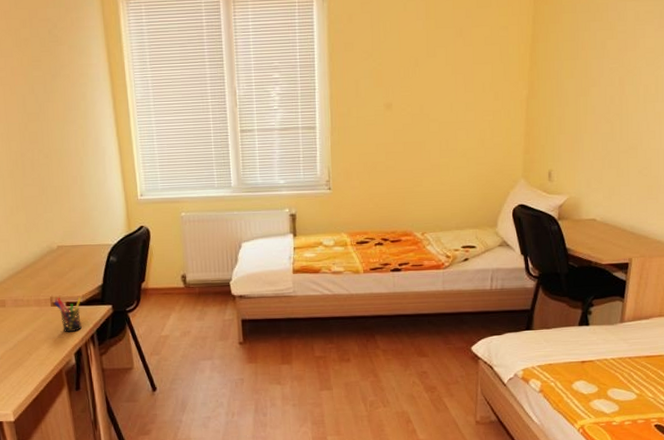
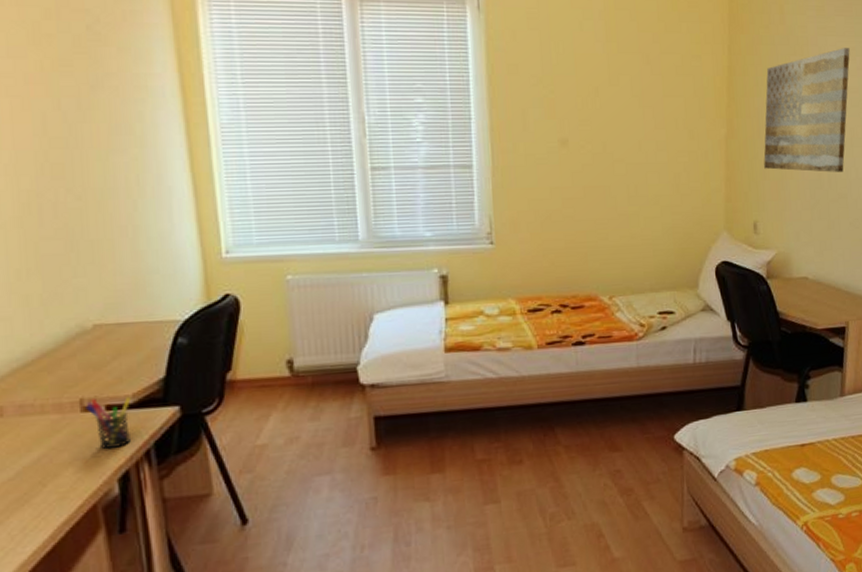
wall art: none [560,11,648,126] -> present [764,48,850,172]

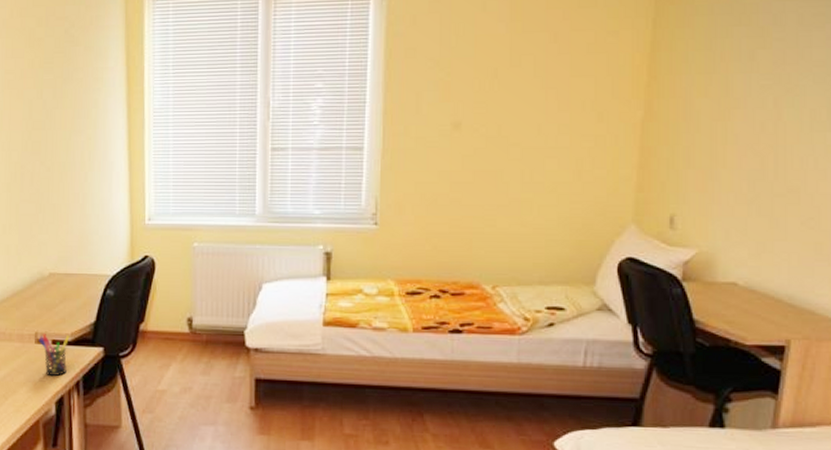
wall art: present [764,48,850,172] -> none [689,14,817,161]

